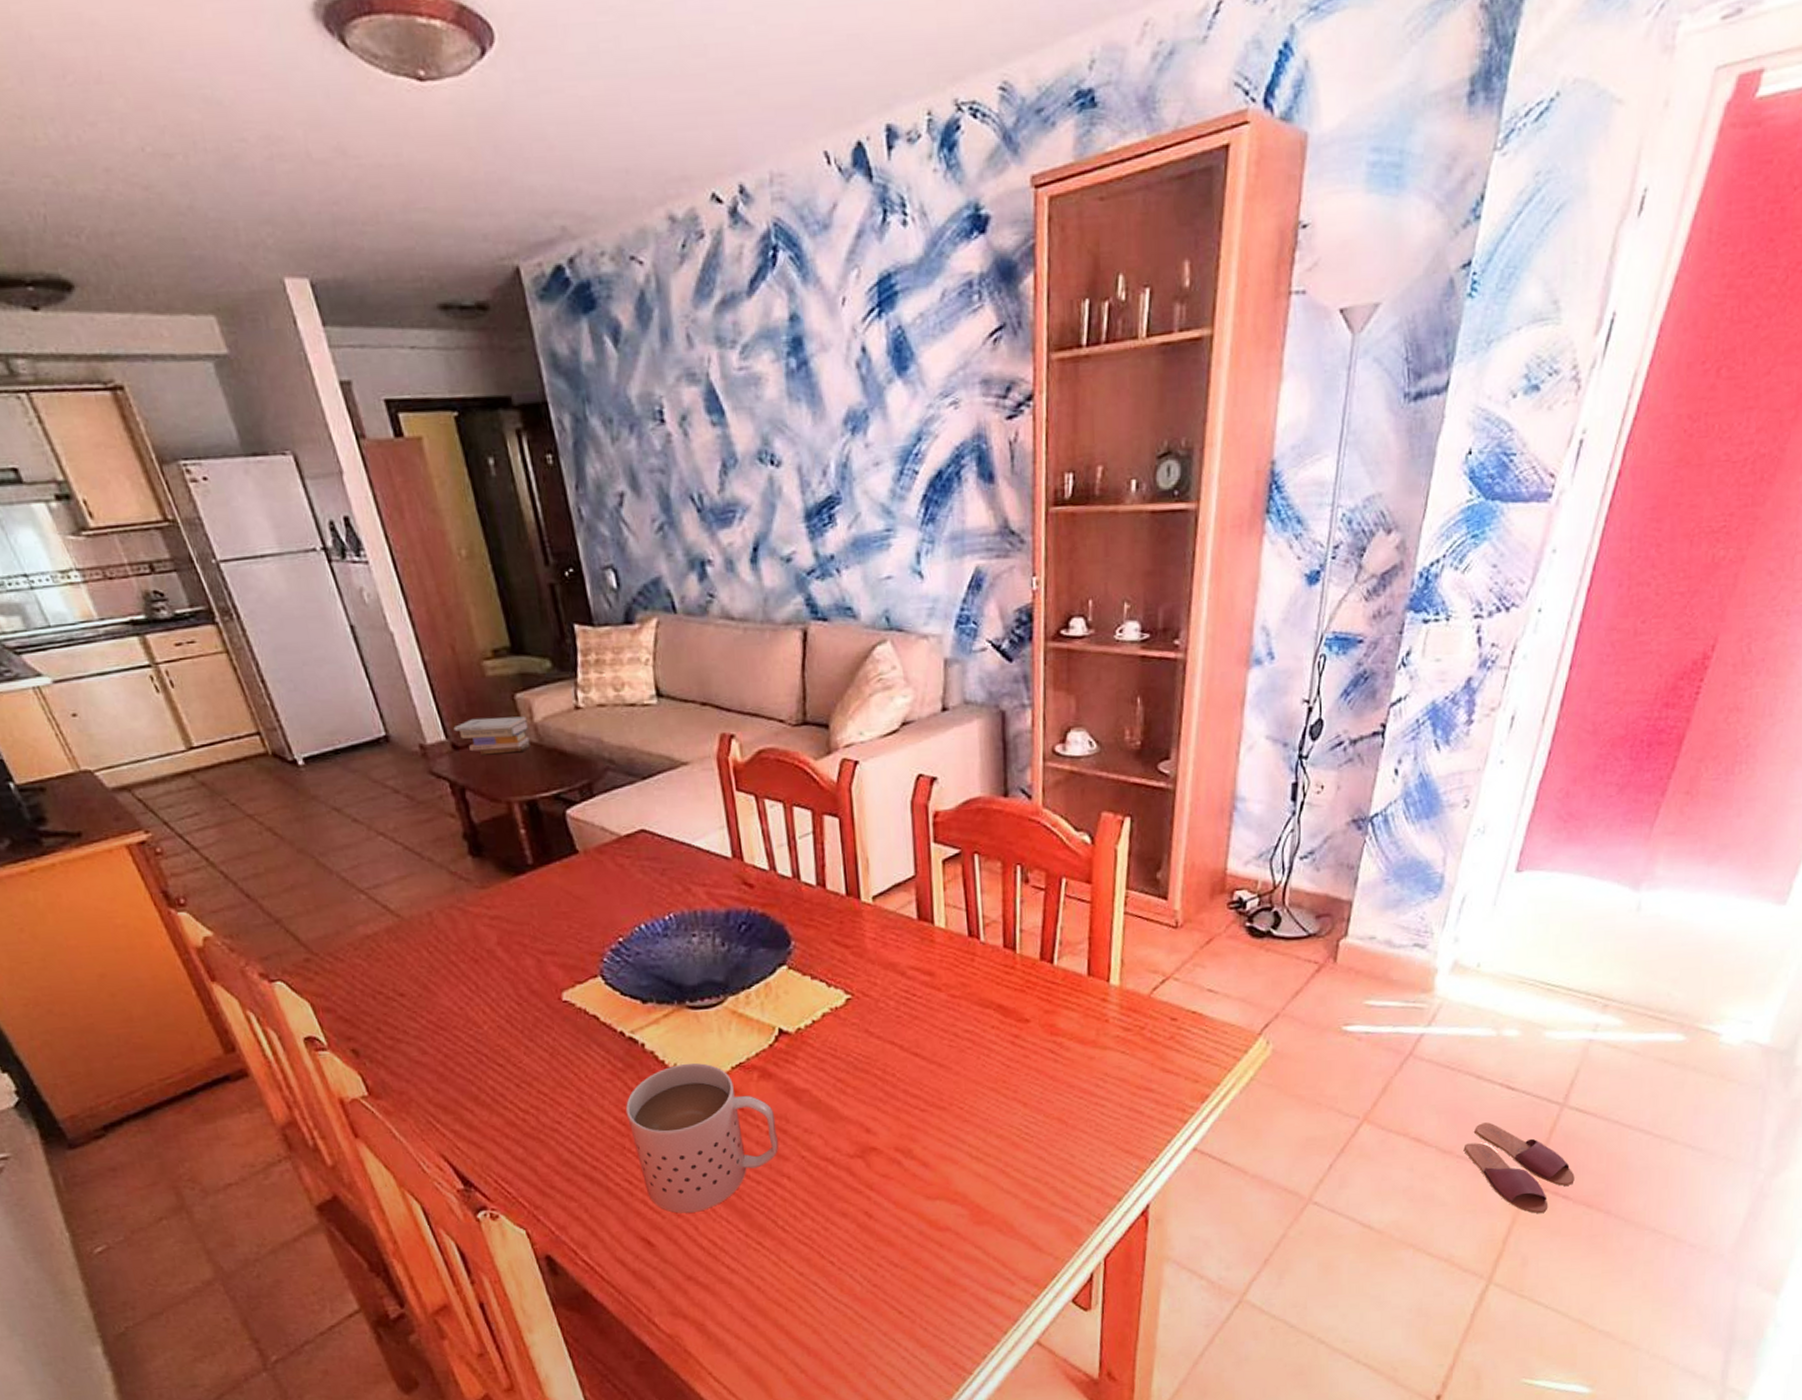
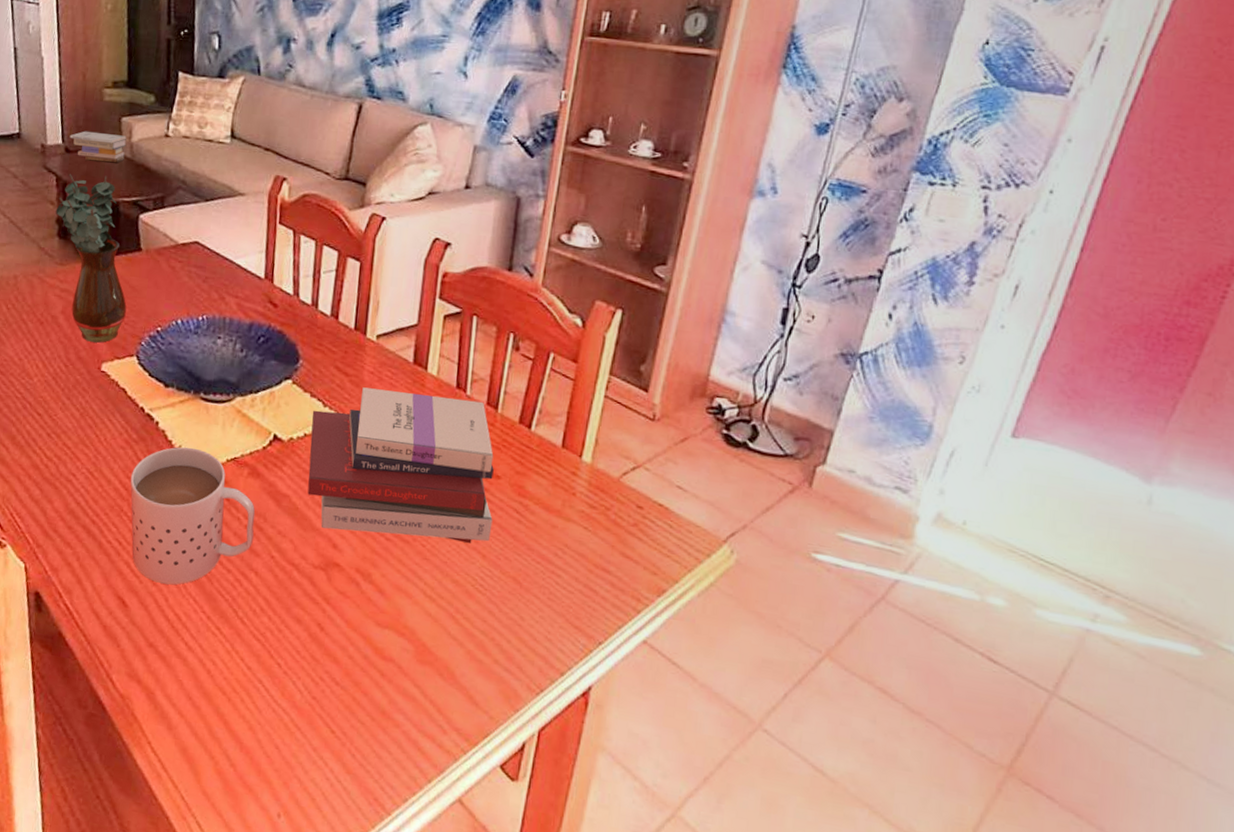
vase: none [458,770,577,971] -> present [55,173,127,343]
books: none [816,945,1029,1115] -> present [307,387,494,543]
slippers: present [1463,1122,1575,1213] -> none [934,690,1063,809]

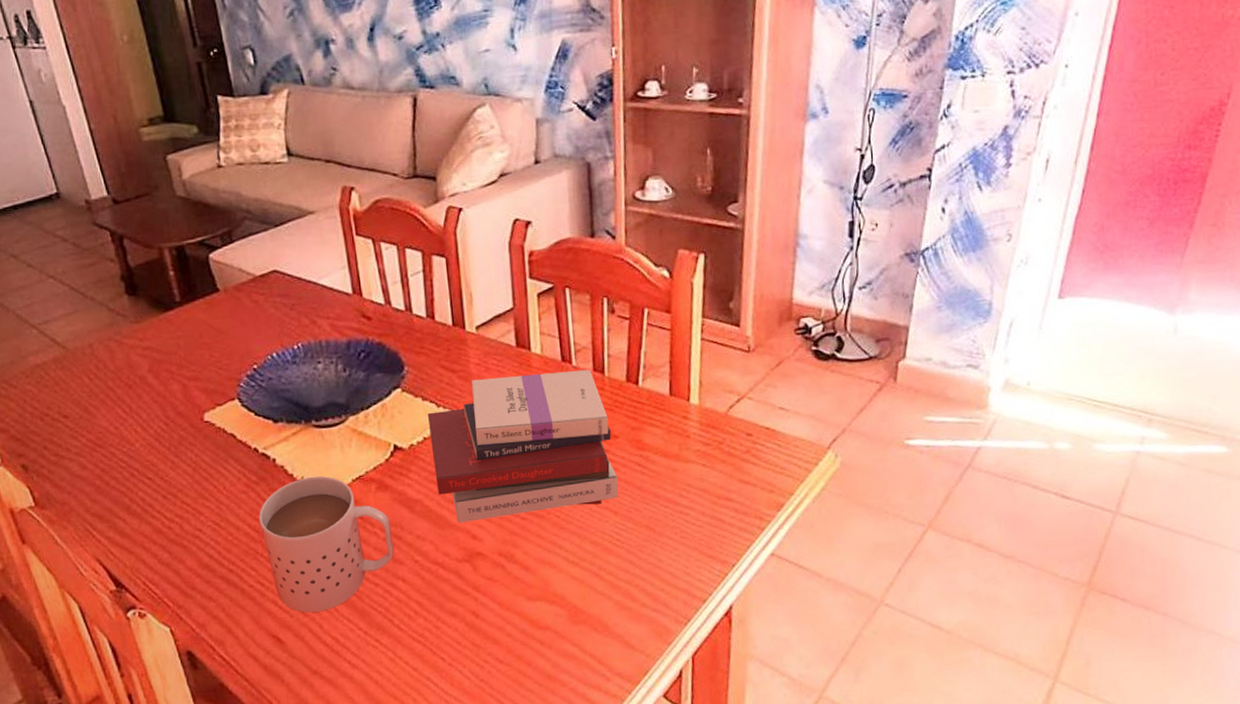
vase: present [55,173,127,343] -> none [117,220,218,395]
books: present [69,131,127,165] -> none [114,174,179,210]

